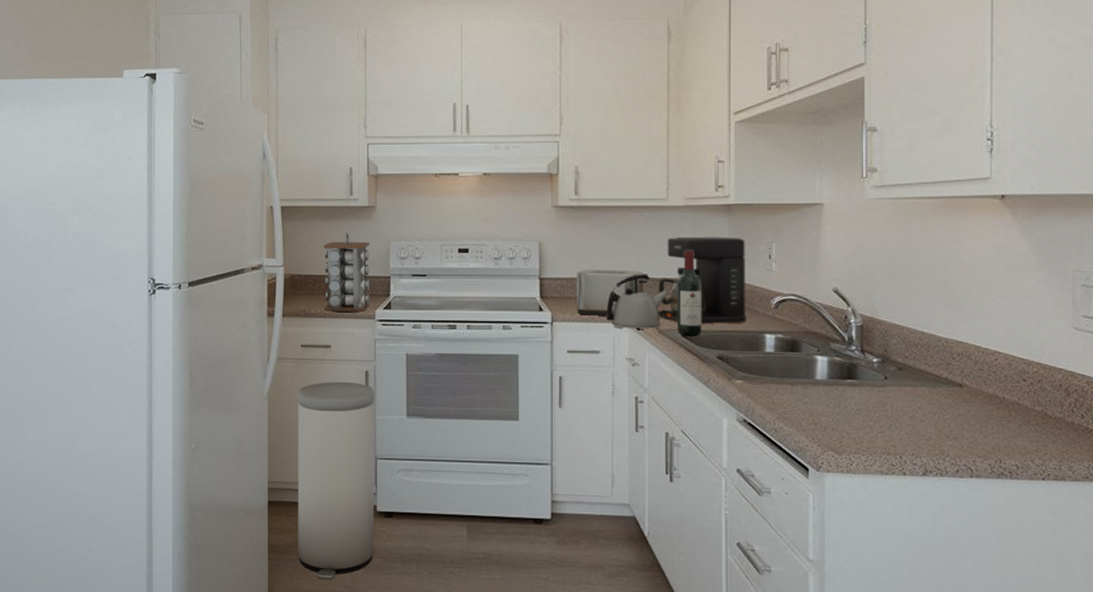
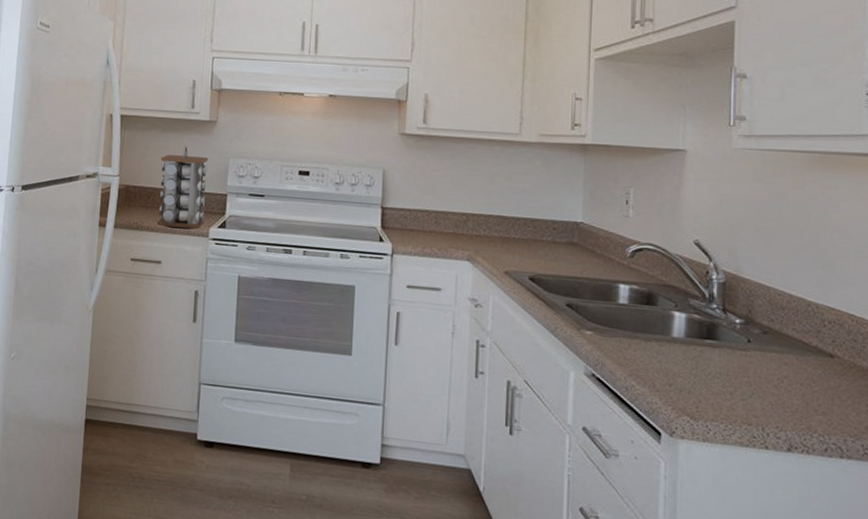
pedal bin: present [297,382,375,580] -> none [112,299,203,509]
toaster: present [577,269,648,316] -> none [419,201,495,252]
kettle: present [606,274,668,330] -> none [450,210,517,270]
coffee maker: present [658,236,746,324] -> none [505,174,601,271]
wine bottle: present [676,250,702,336] -> none [525,189,553,281]

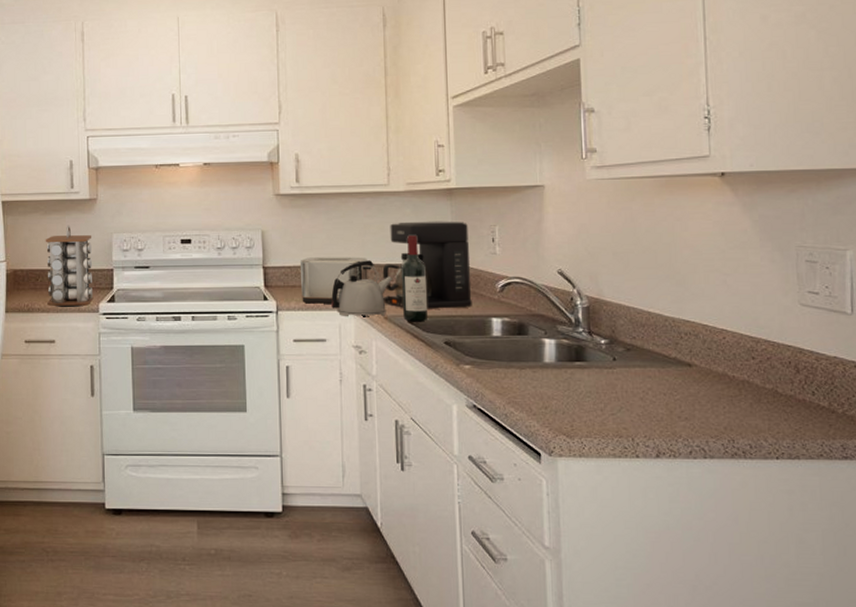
toaster: none [419,201,495,252] -> present [301,257,372,304]
kettle: none [450,210,517,270] -> present [331,260,393,317]
coffee maker: none [505,174,601,271] -> present [382,221,472,309]
wine bottle: none [525,189,553,281] -> present [400,235,429,322]

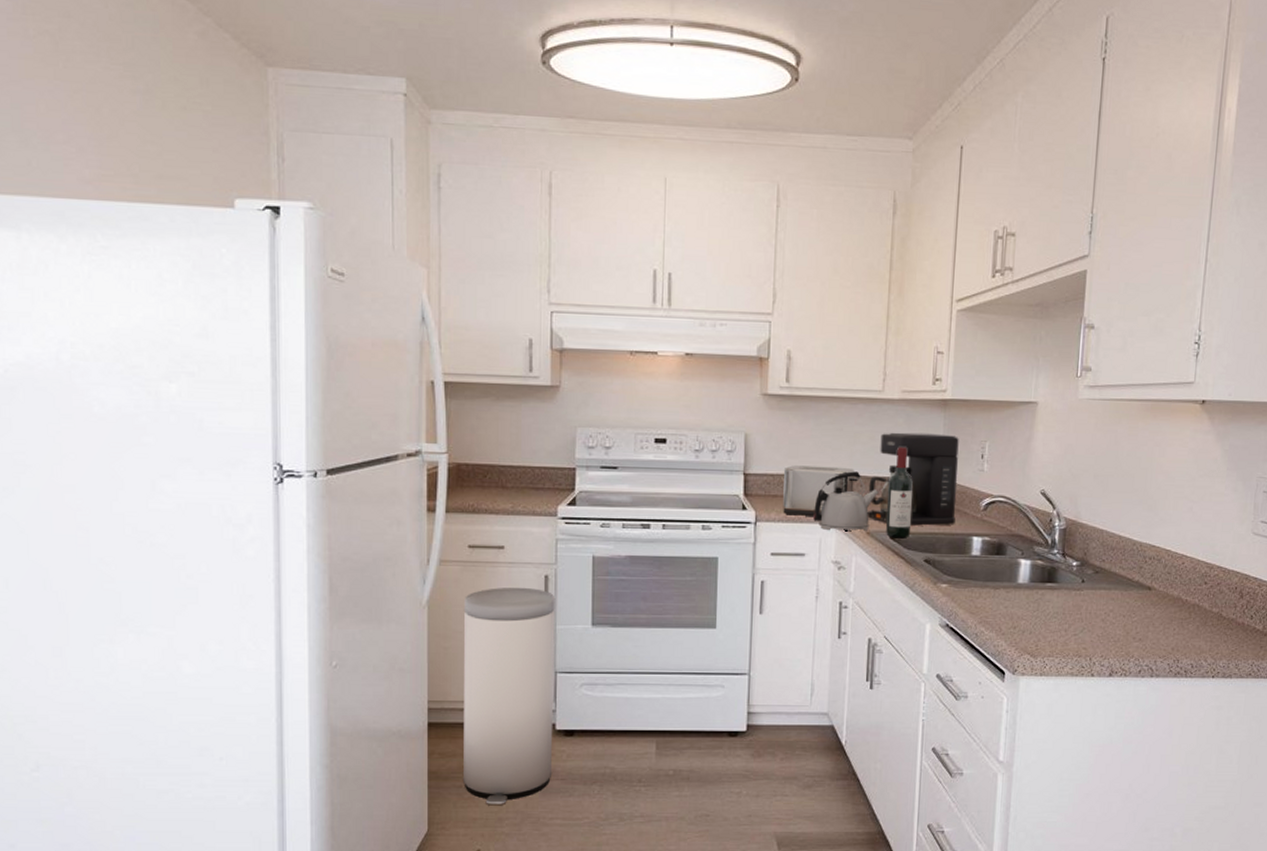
pedal bin: none [22,378,104,580] -> present [463,588,556,806]
spice rack: present [45,225,94,307] -> none [496,414,553,509]

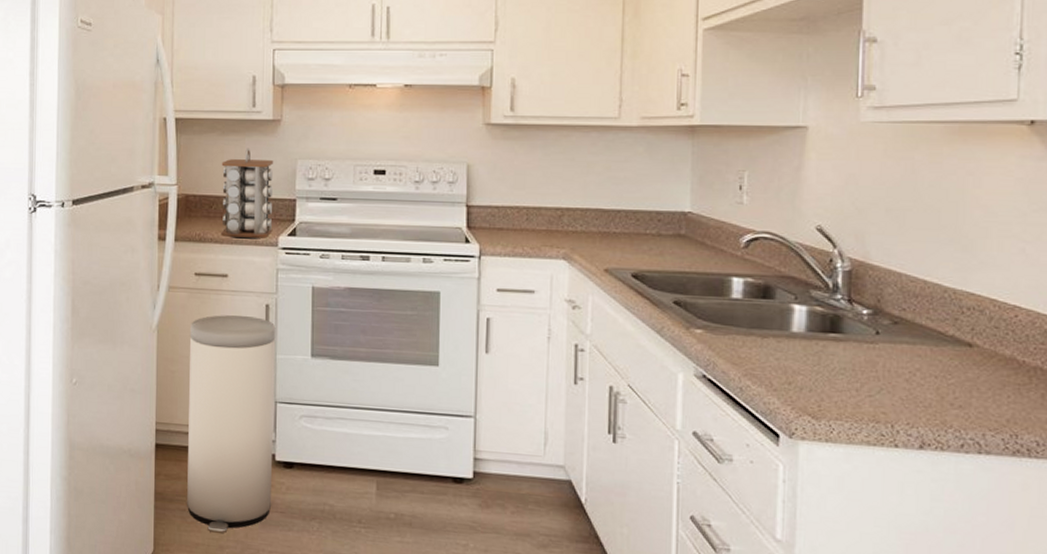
spice rack: none [496,414,553,509] -> present [221,148,274,239]
toaster: present [783,465,858,516] -> none [509,197,593,251]
kettle: present [813,471,879,531] -> none [543,203,617,268]
coffee maker: present [867,432,959,526] -> none [604,161,711,264]
wine bottle: present [886,447,913,539] -> none [626,178,658,277]

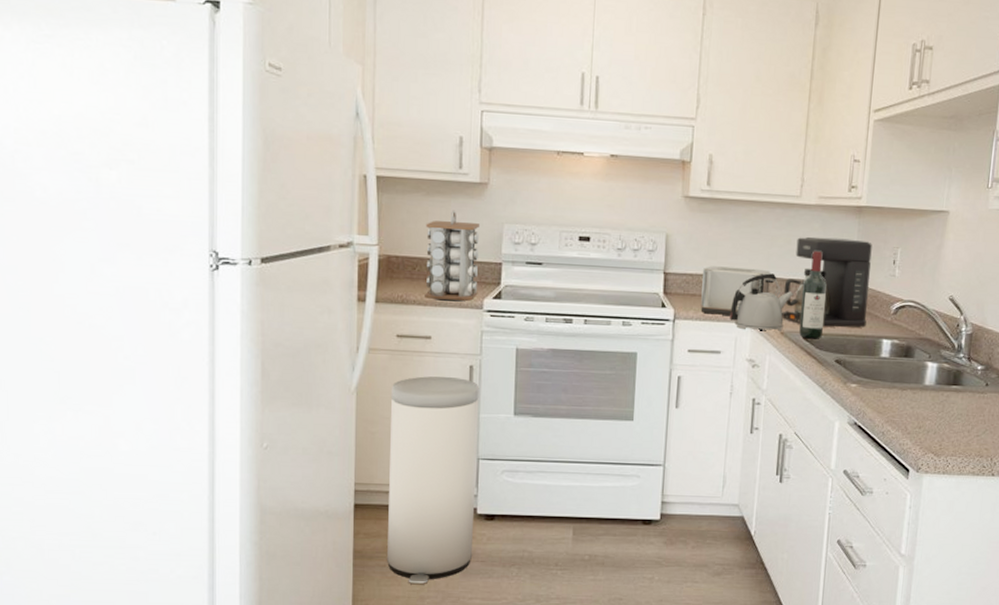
toaster: none [509,197,593,251] -> present [700,266,774,315]
kettle: none [543,203,617,268] -> present [730,273,794,331]
coffee maker: none [604,161,711,264] -> present [781,236,872,328]
wine bottle: none [626,178,658,277] -> present [799,251,827,339]

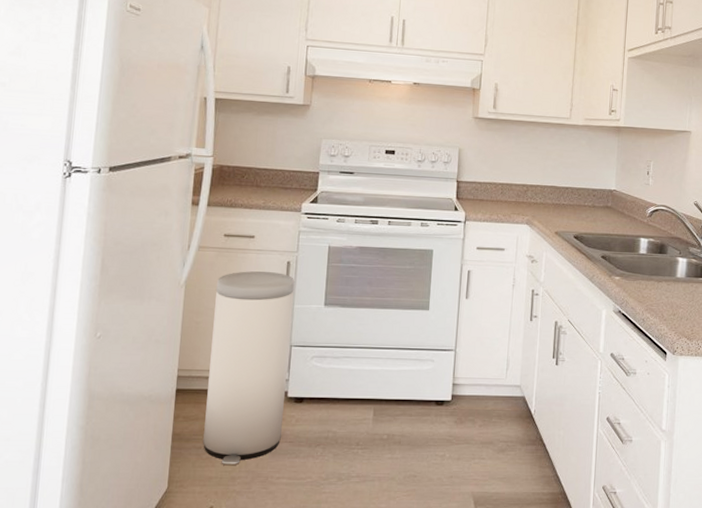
spice rack: present [425,210,481,302] -> none [251,127,302,205]
toaster: present [700,266,774,315] -> none [487,175,549,218]
kettle: present [730,273,794,331] -> none [512,182,566,231]
coffee maker: present [781,236,872,328] -> none [556,151,630,229]
wine bottle: present [799,251,827,339] -> none [571,163,593,238]

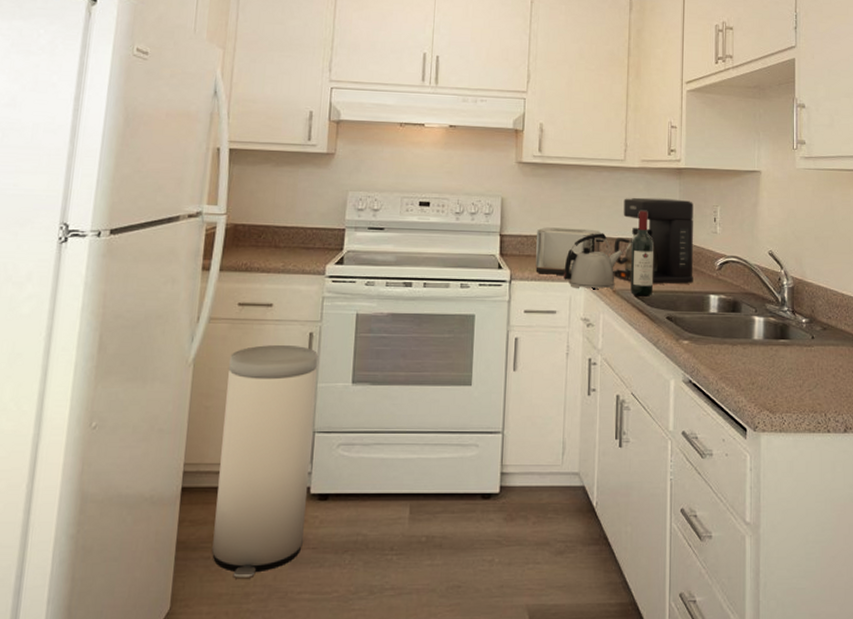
toaster: none [487,175,549,218] -> present [535,227,604,275]
kettle: none [512,182,566,231] -> present [564,233,623,289]
coffee maker: none [556,151,630,229] -> present [613,197,694,285]
wine bottle: none [571,163,593,238] -> present [630,211,654,296]

